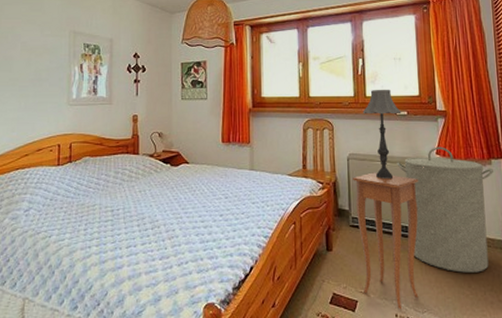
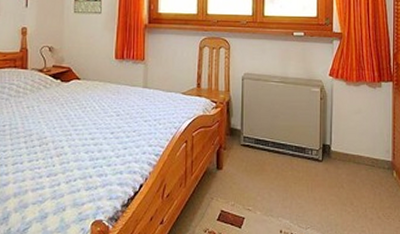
side table: present [353,172,419,310] -> none [246,92,311,226]
table lamp: present [362,89,402,180] -> none [260,9,298,100]
laundry hamper: present [397,146,493,273] -> none [290,68,382,191]

